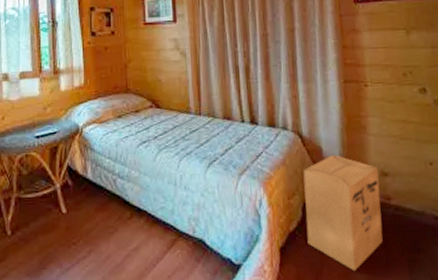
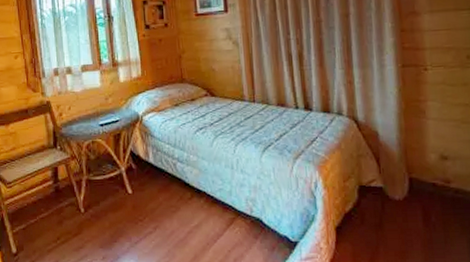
cardboard box: present [303,155,383,272] -> none [359,139,442,251]

